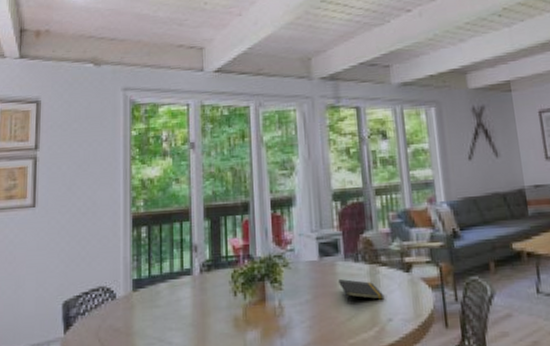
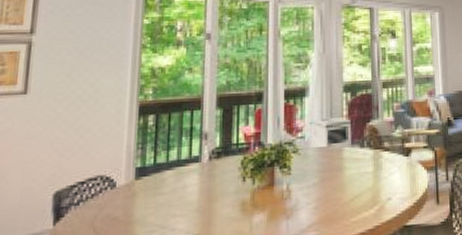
notepad: present [338,279,384,305] -> none [344,163,385,186]

